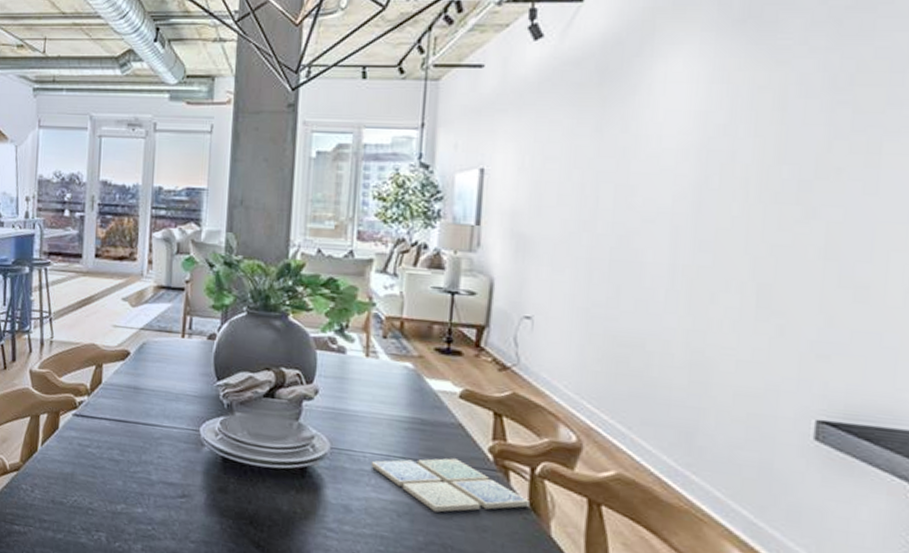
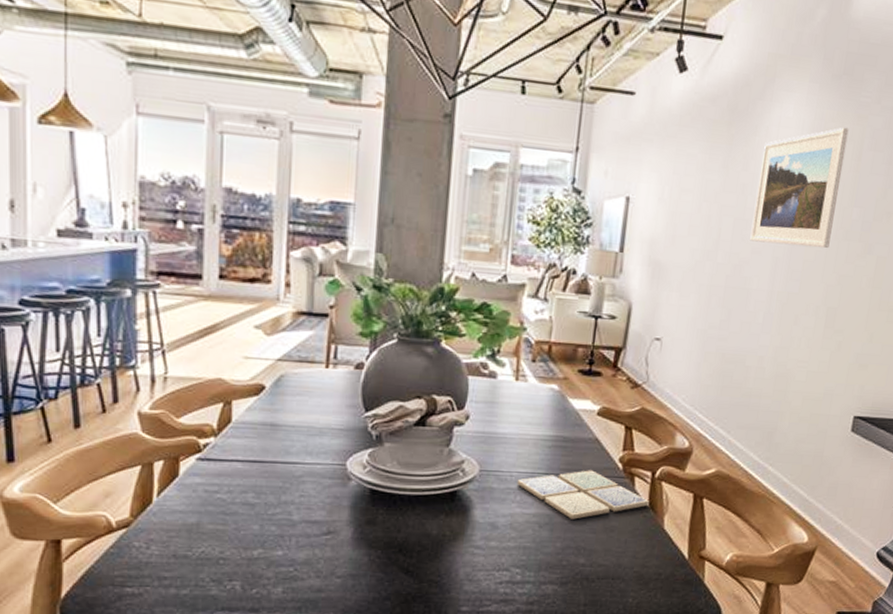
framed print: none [638,75,764,214] -> present [750,127,849,249]

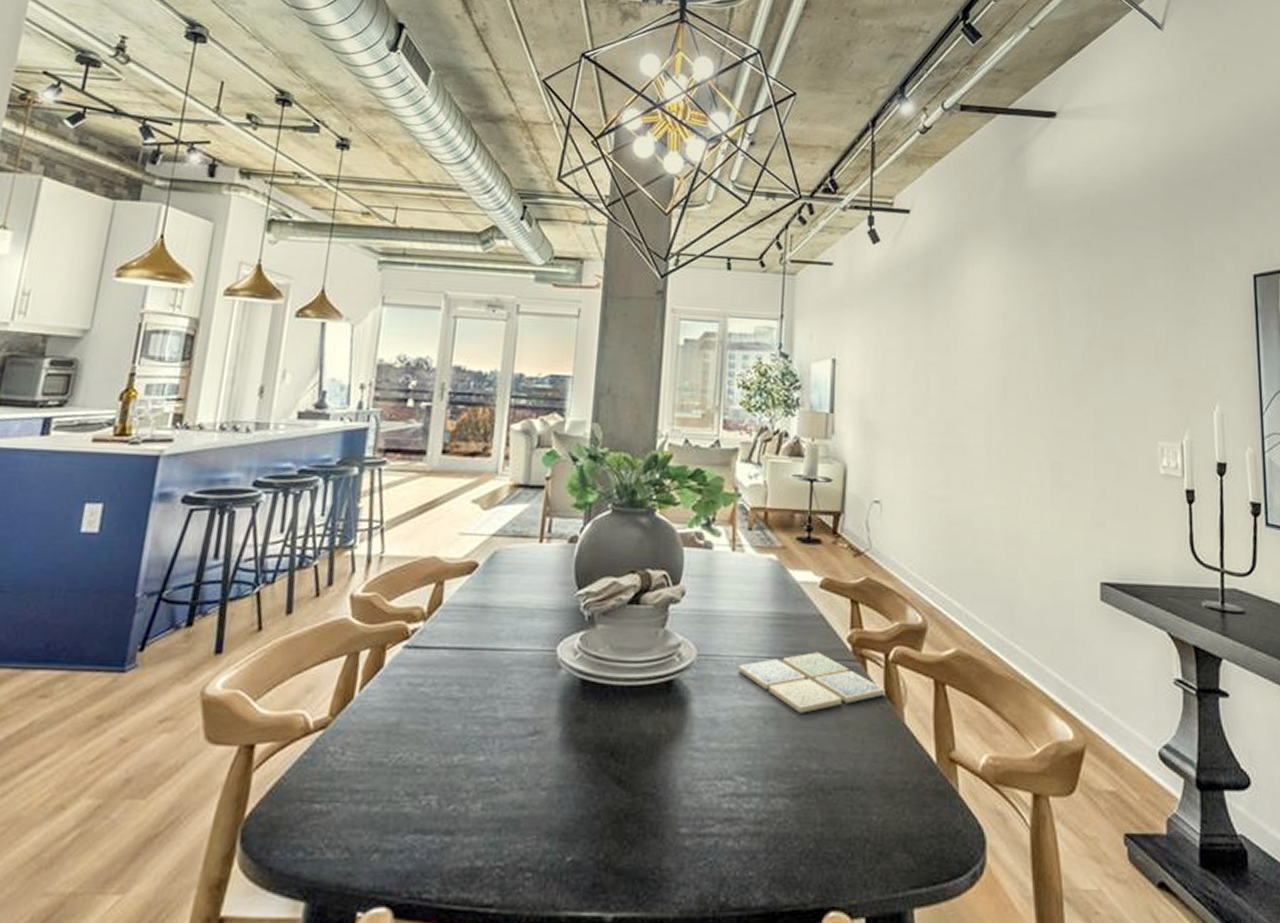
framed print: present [750,127,849,249] -> none [960,284,1043,402]

